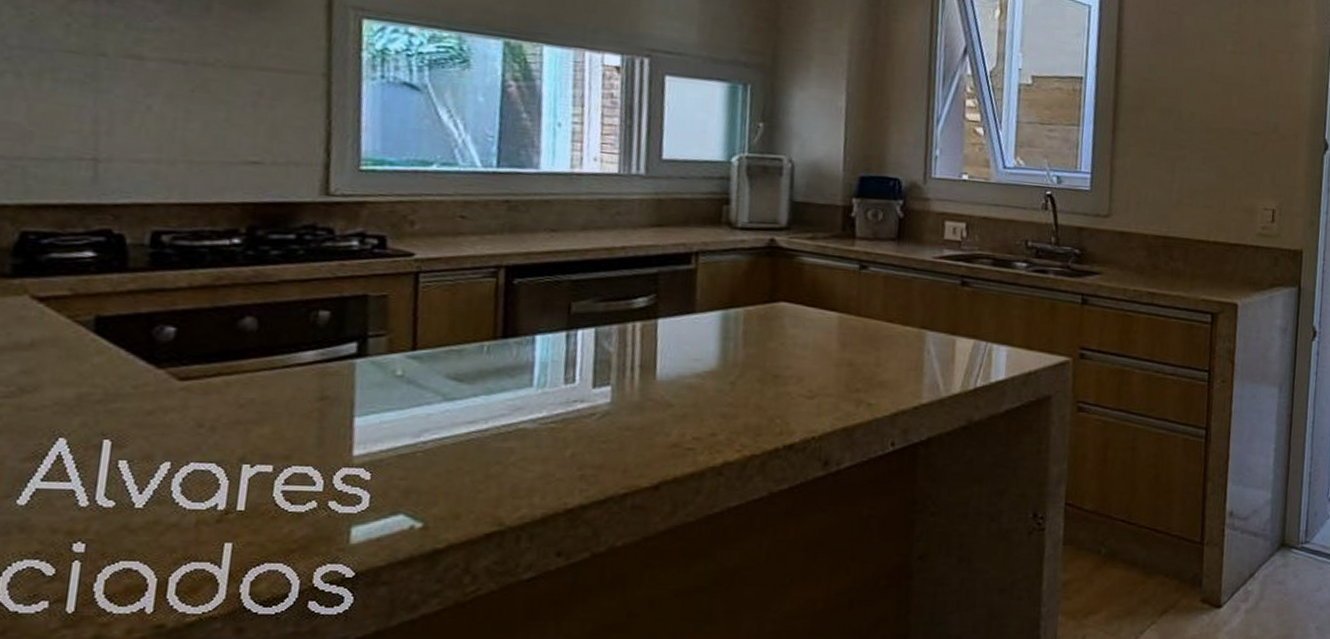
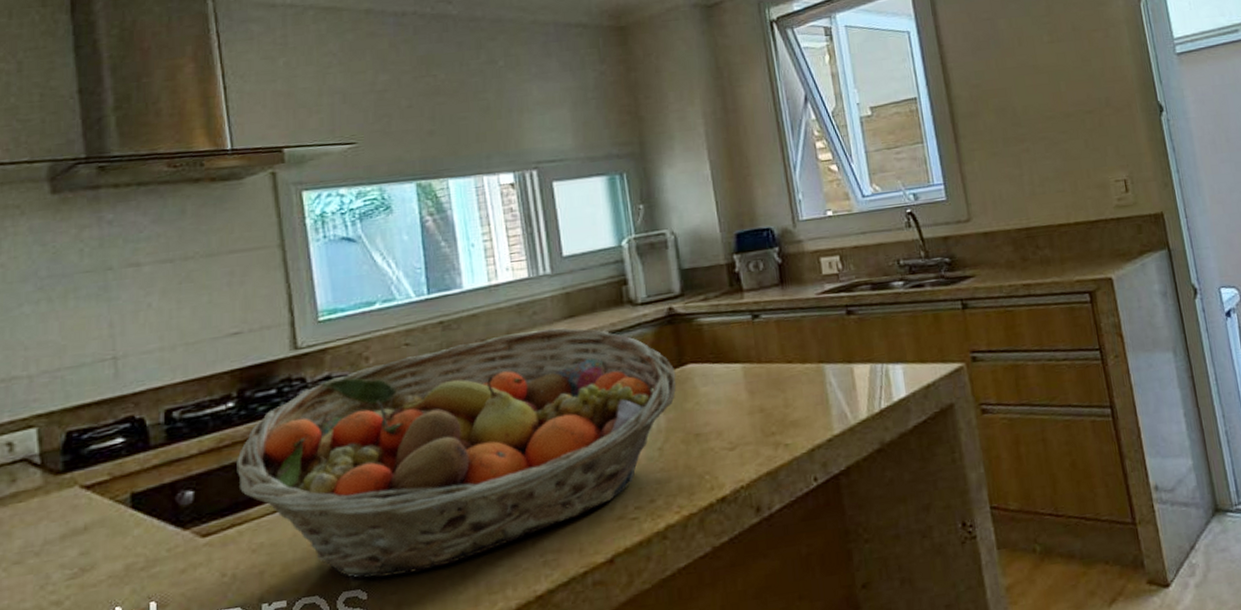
fruit basket: none [232,229,765,462] -> present [236,327,677,579]

